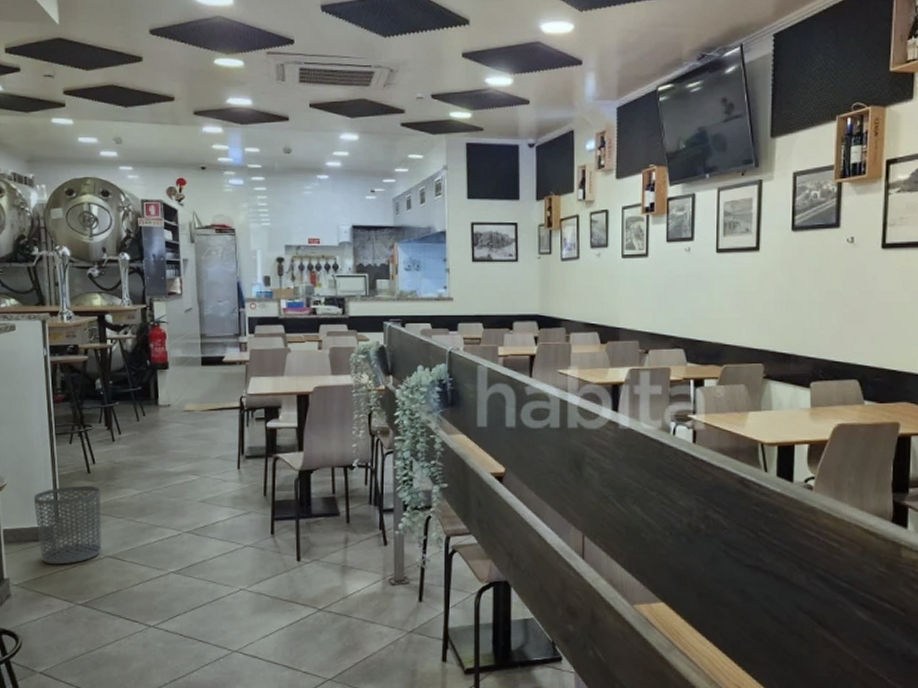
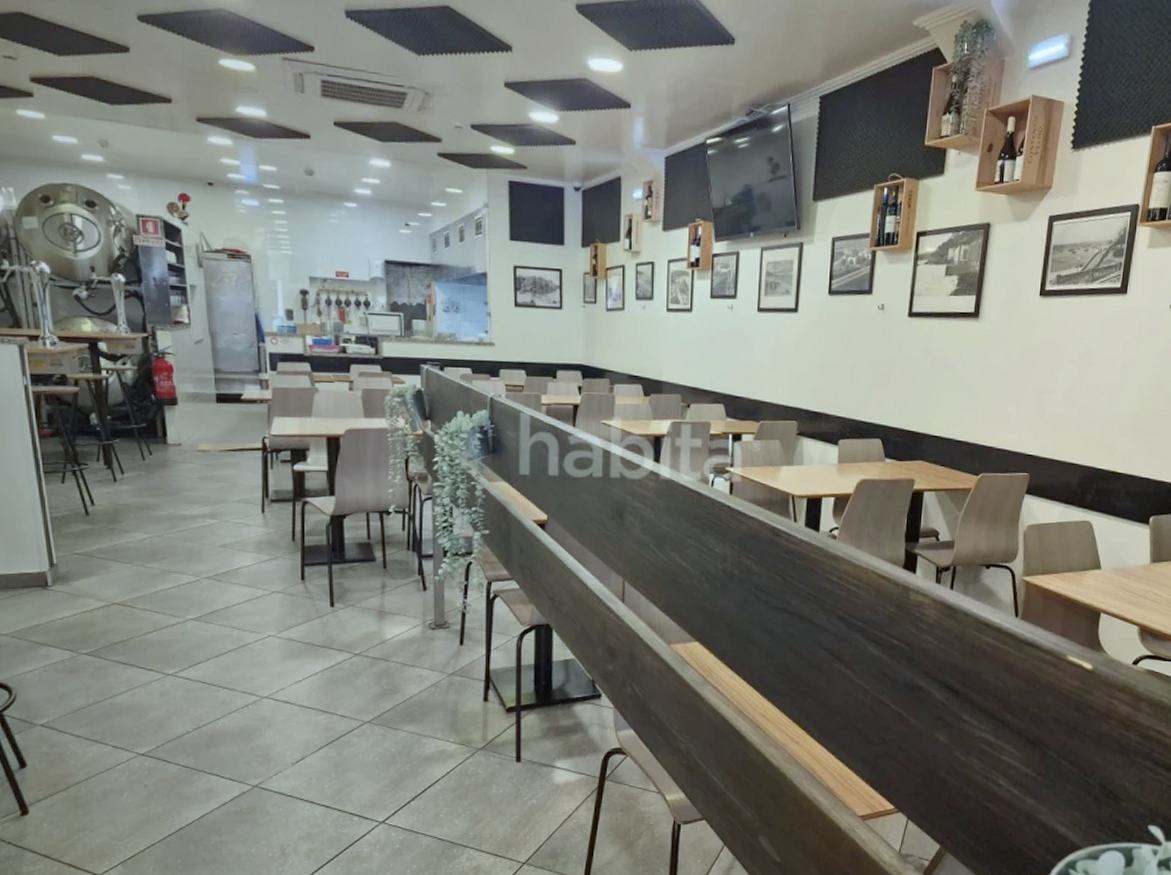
waste bin: present [33,485,102,565] -> none [20,528,107,613]

